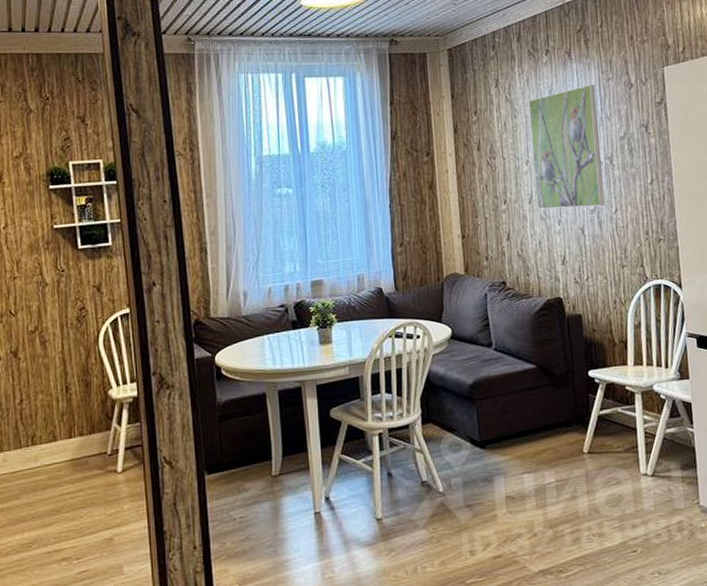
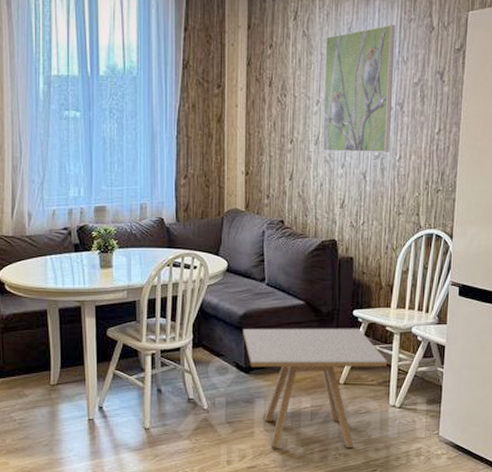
side table: none [474,390,632,533] -> present [243,328,387,448]

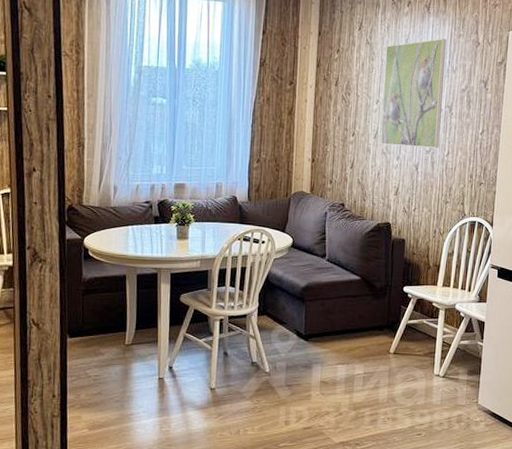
side table: present [243,328,387,448] -> none [304,300,433,412]

